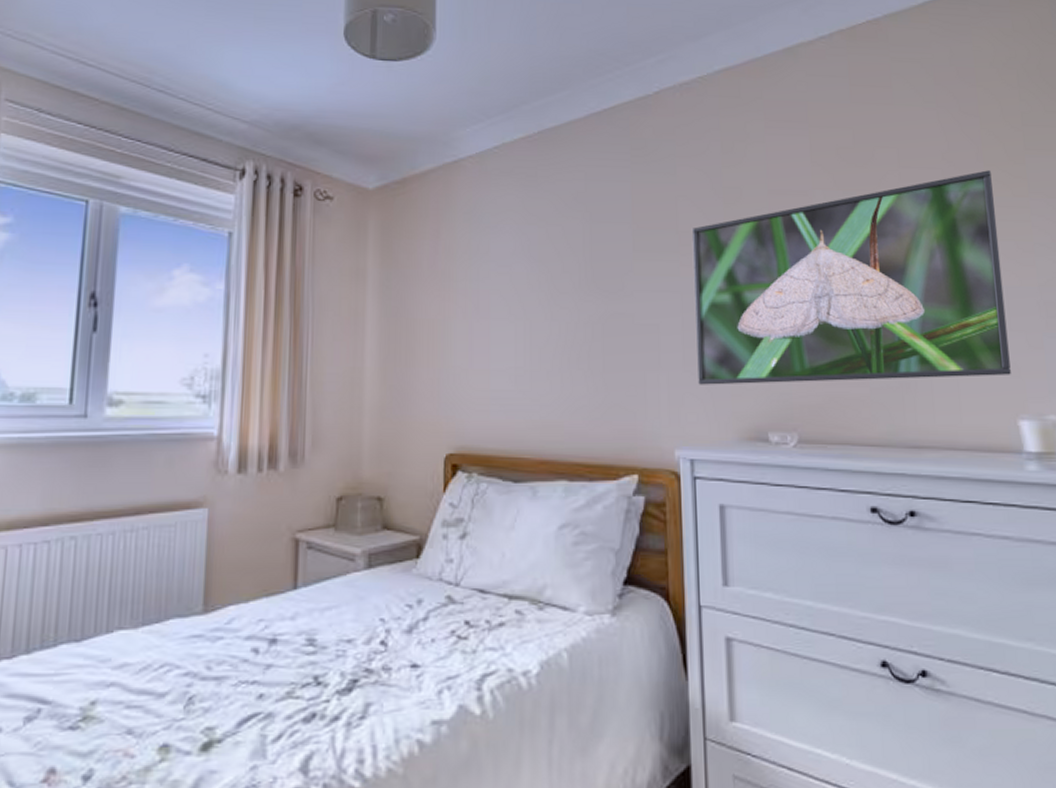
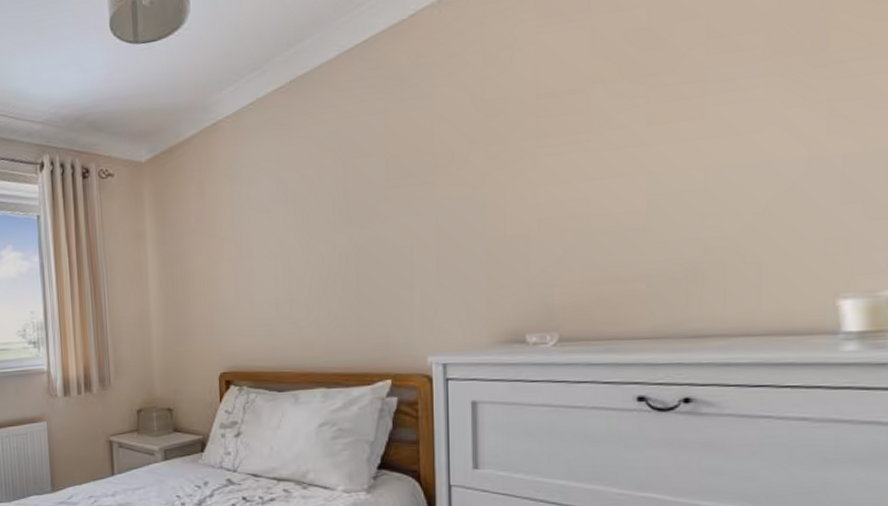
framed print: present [691,170,1011,385] -> none [448,19,840,297]

